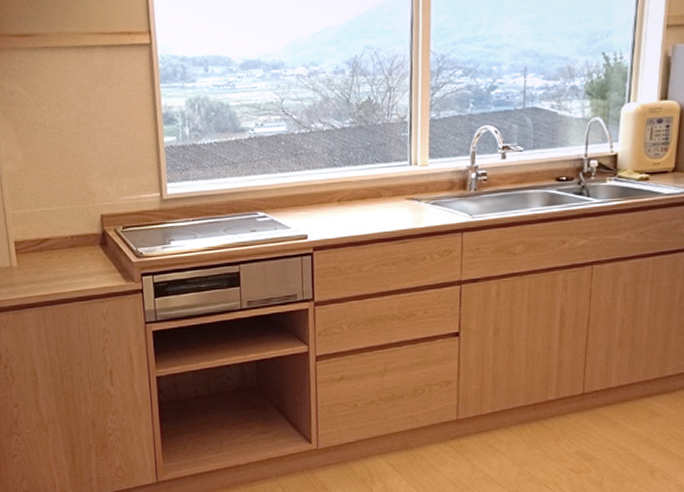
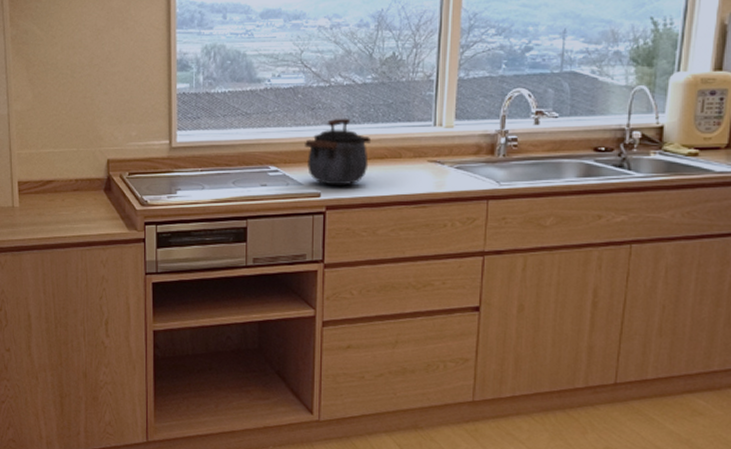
kettle: none [290,162,353,227] -> present [305,118,372,186]

